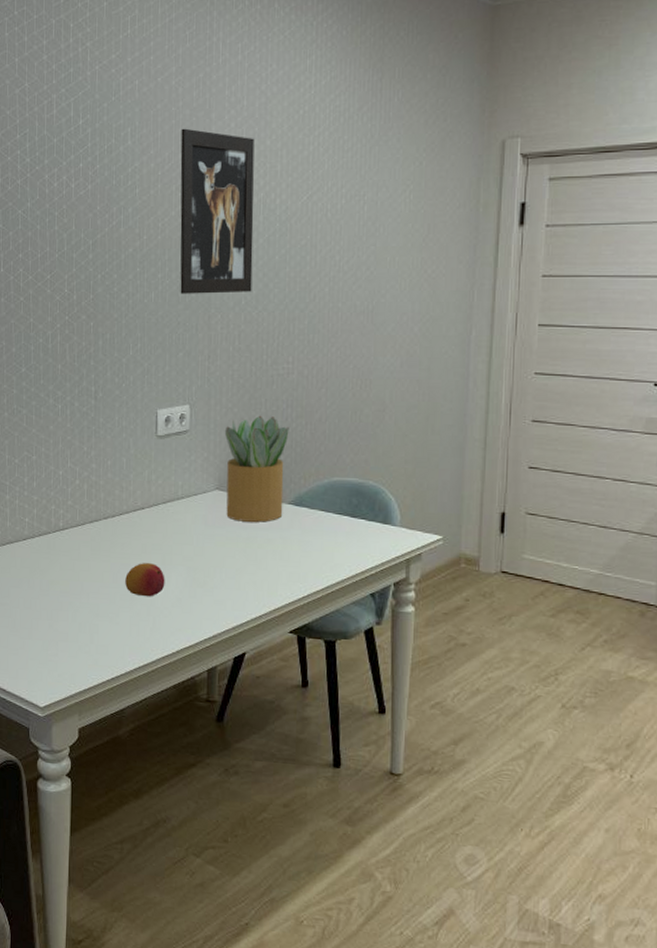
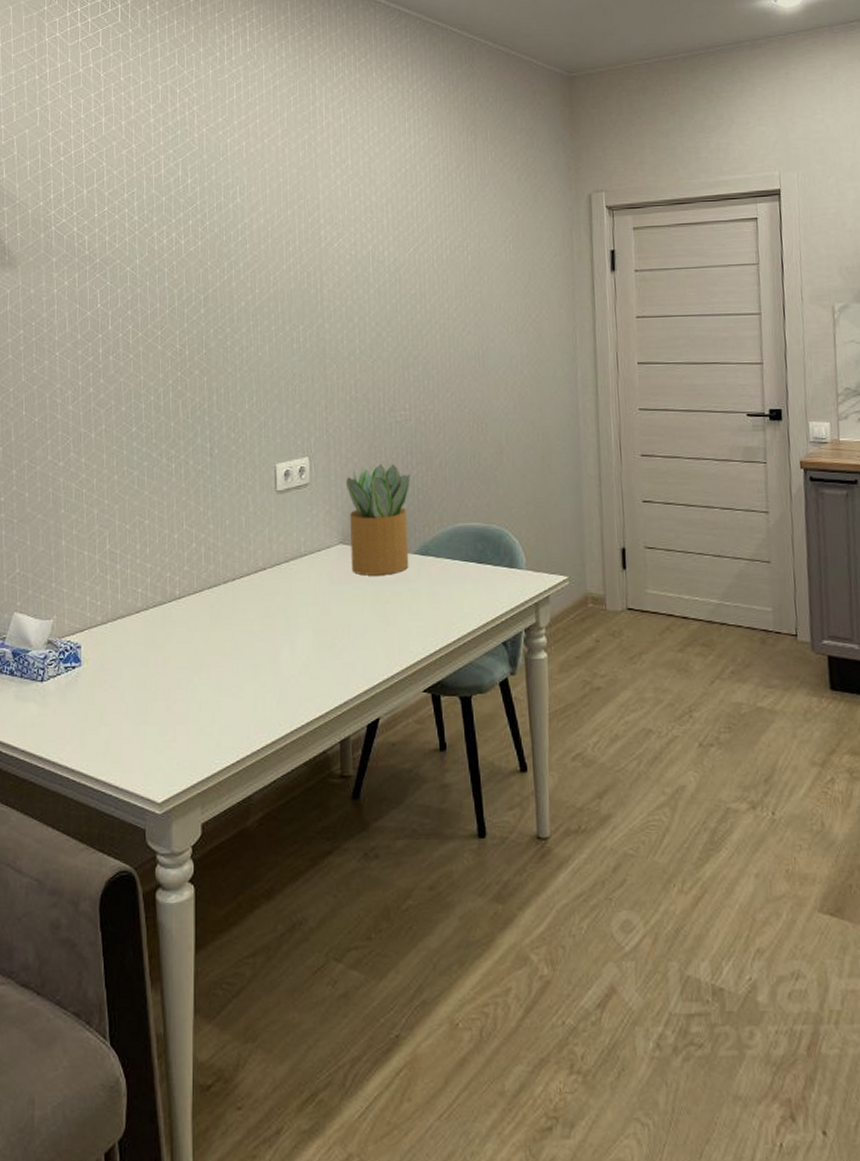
fruit: present [125,563,165,597] -> none [248,628,291,666]
wall art: present [180,128,255,294] -> none [289,186,366,346]

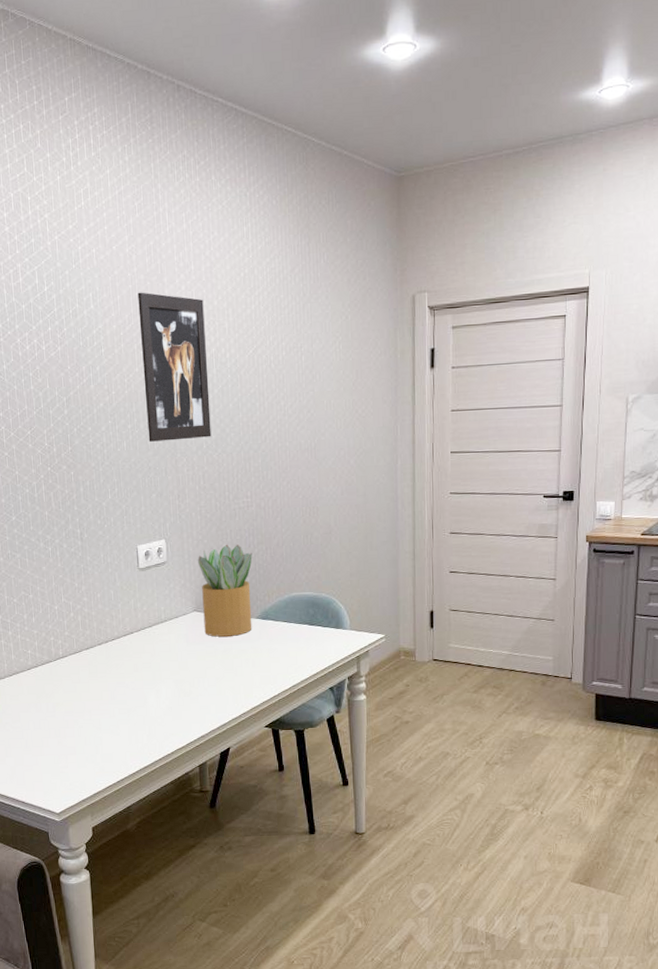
wall art: none [289,186,366,346] -> present [137,292,212,442]

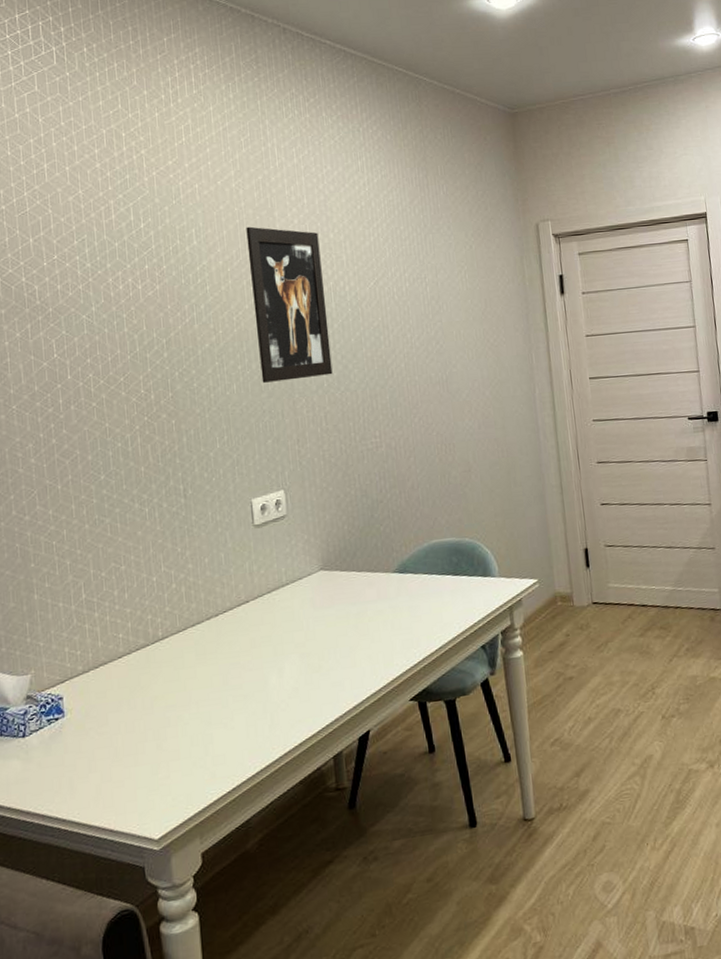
potted plant: present [197,544,253,637] -> none [322,490,389,598]

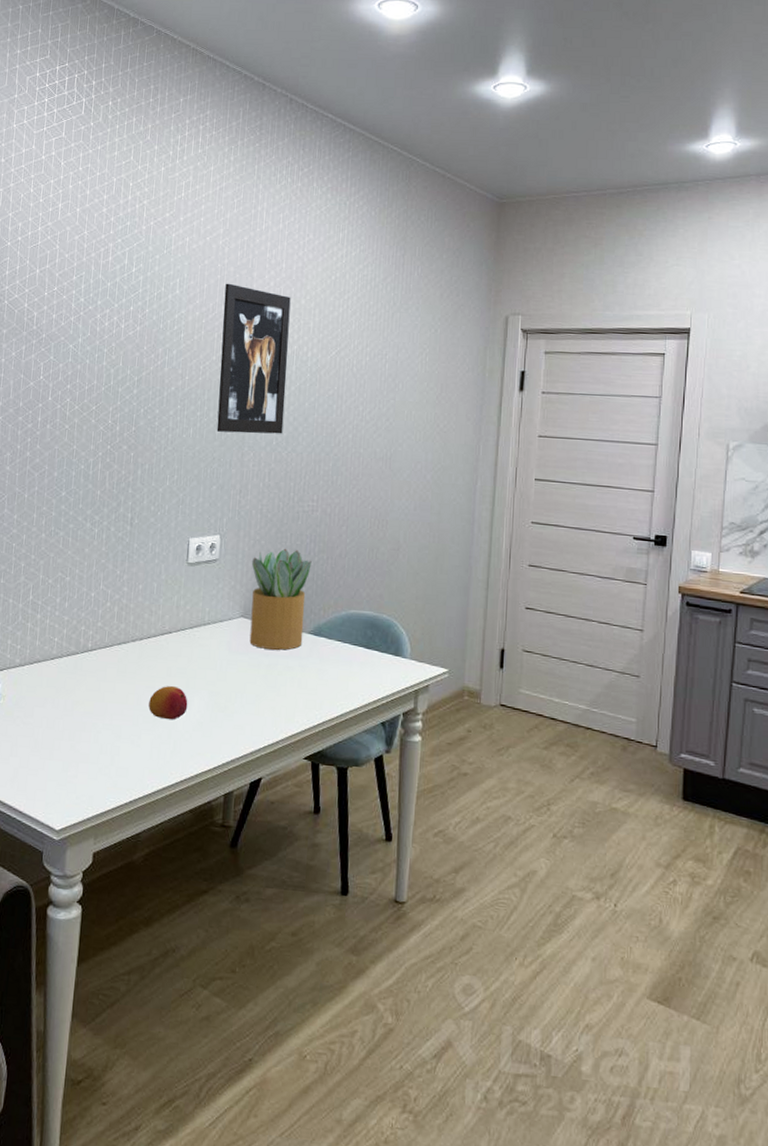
fruit: none [236,657,279,694] -> present [148,686,188,720]
potted plant: none [322,490,389,598] -> present [249,548,312,650]

